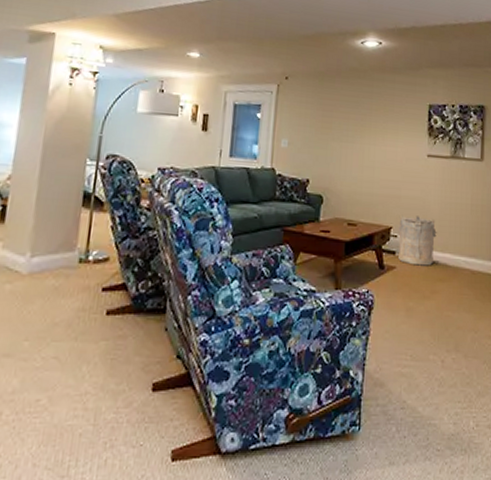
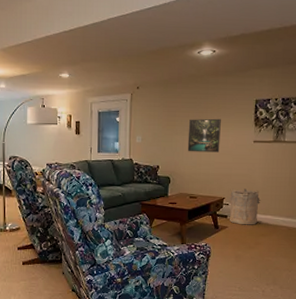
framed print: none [346,121,388,167] -> present [187,118,221,153]

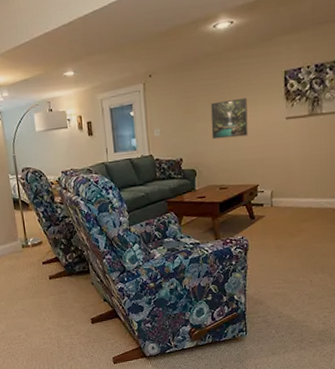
laundry hamper: present [229,188,261,225] -> none [264,171,301,212]

